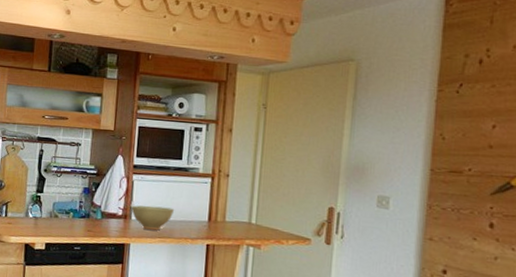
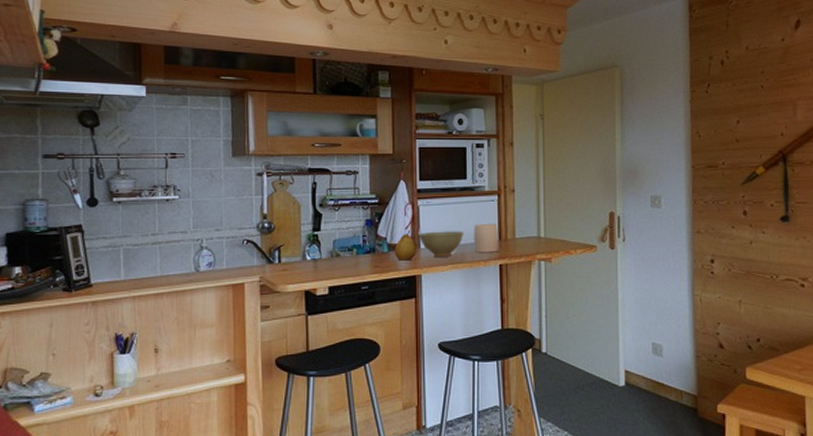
fruit: none [107,201,128,230] -> present [395,230,416,261]
mug: none [183,203,209,232] -> present [474,223,499,252]

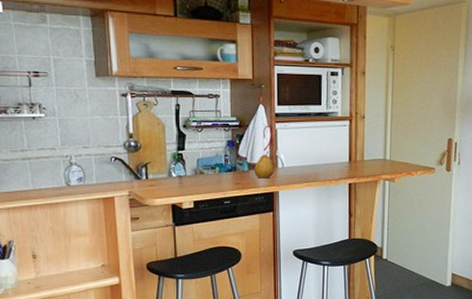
bowl: present [419,231,465,257] -> none [277,152,318,176]
mug: present [474,223,499,252] -> none [327,146,349,173]

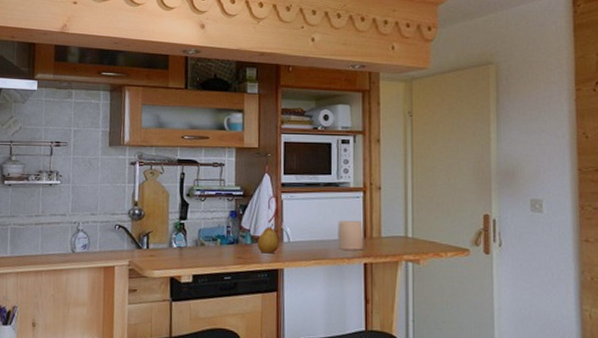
mug: none [327,146,349,173] -> present [338,220,364,250]

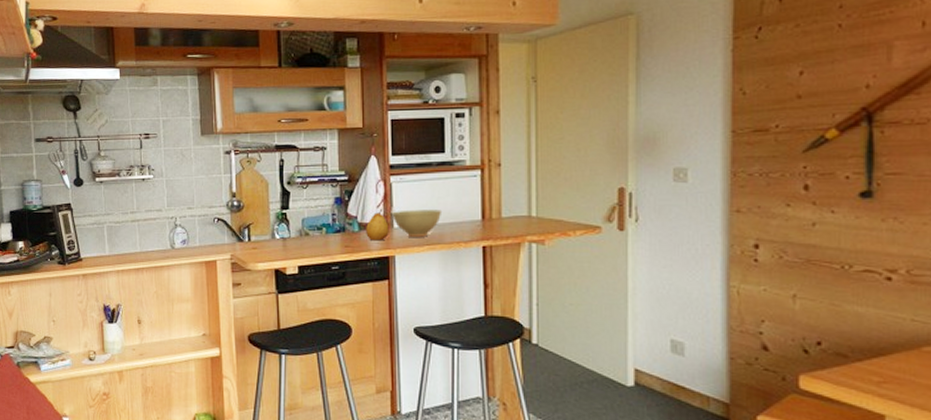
bowl: none [282,225,328,252] -> present [392,209,443,237]
mug: present [338,220,364,250] -> none [453,201,482,233]

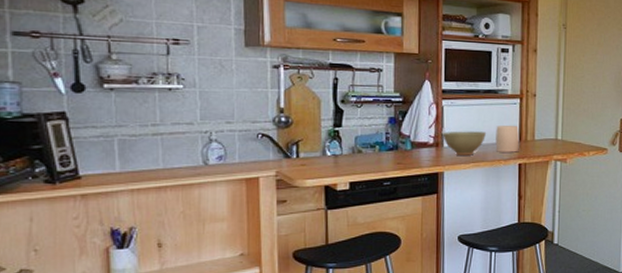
fruit: present [366,208,389,241] -> none [418,129,440,159]
mug: none [453,201,482,233] -> present [495,125,520,152]

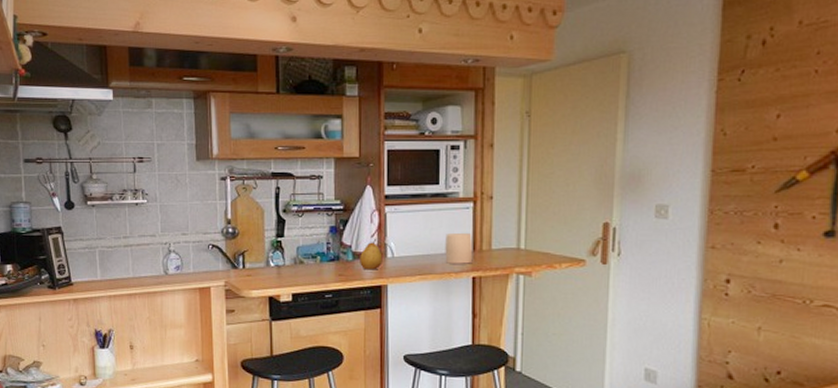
fruit: none [418,129,440,159] -> present [360,238,383,270]
bowl: present [442,131,487,155] -> none [386,240,435,267]

